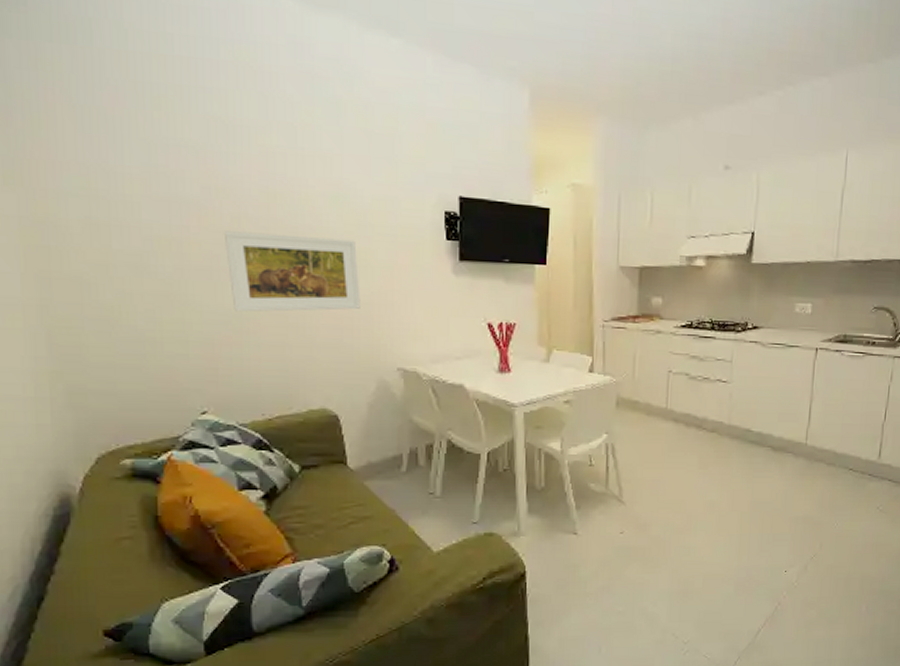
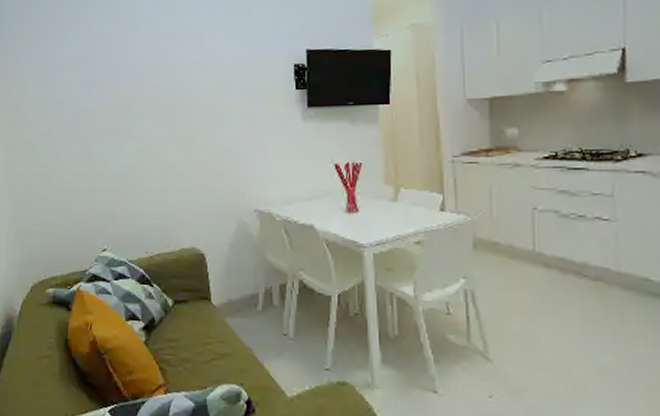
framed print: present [223,231,361,312] -> none [124,97,224,164]

